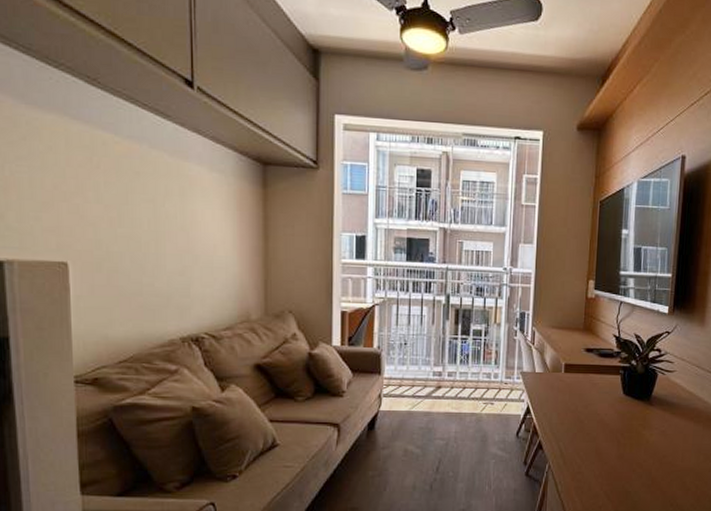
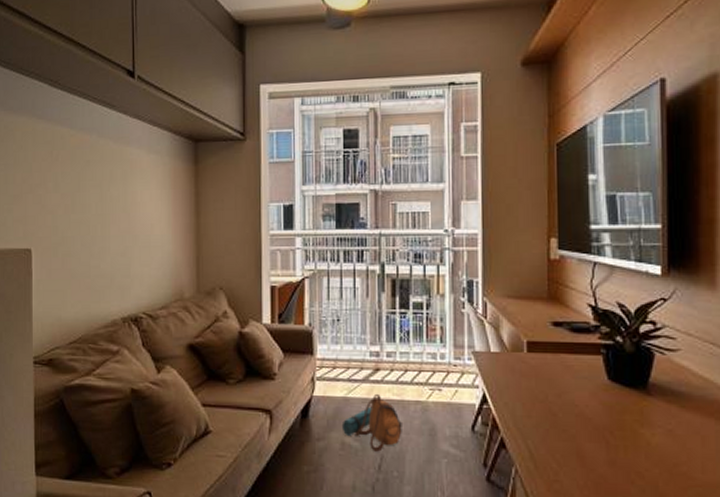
backpack: none [405,407,459,456] -> present [341,393,402,452]

